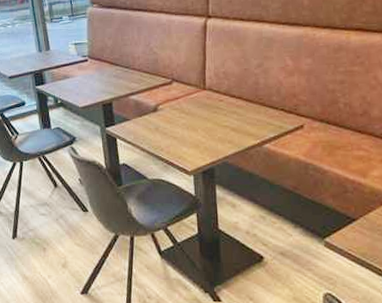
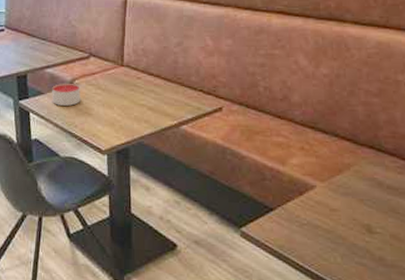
candle: none [137,108,165,131] -> present [52,83,80,106]

